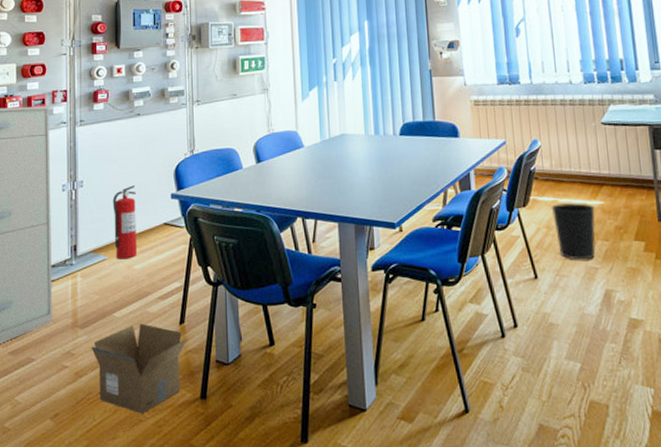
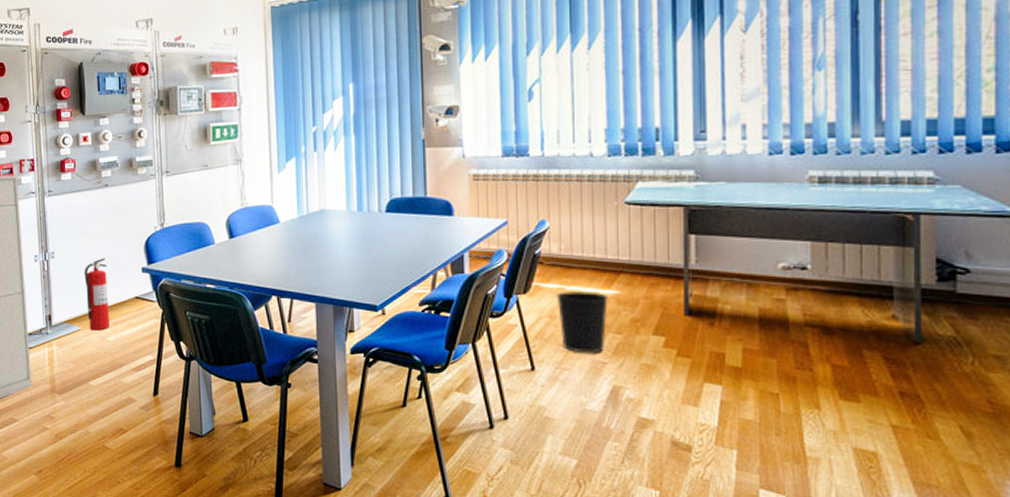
cardboard box: present [91,323,187,414] -> none [69,393,161,476]

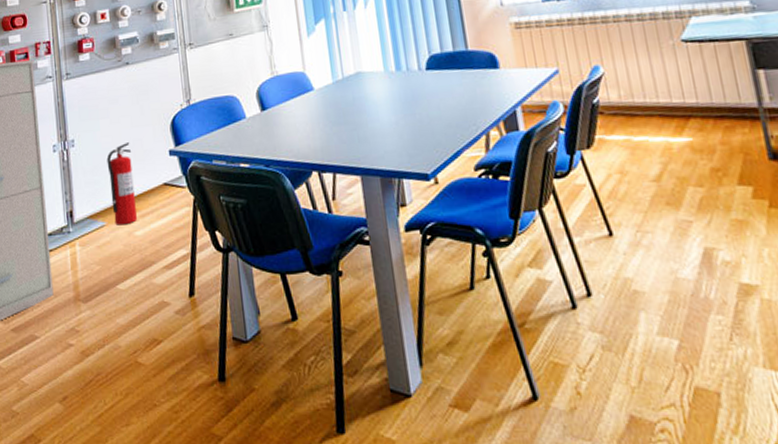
wastebasket: present [556,290,608,353] -> none [623,140,687,212]

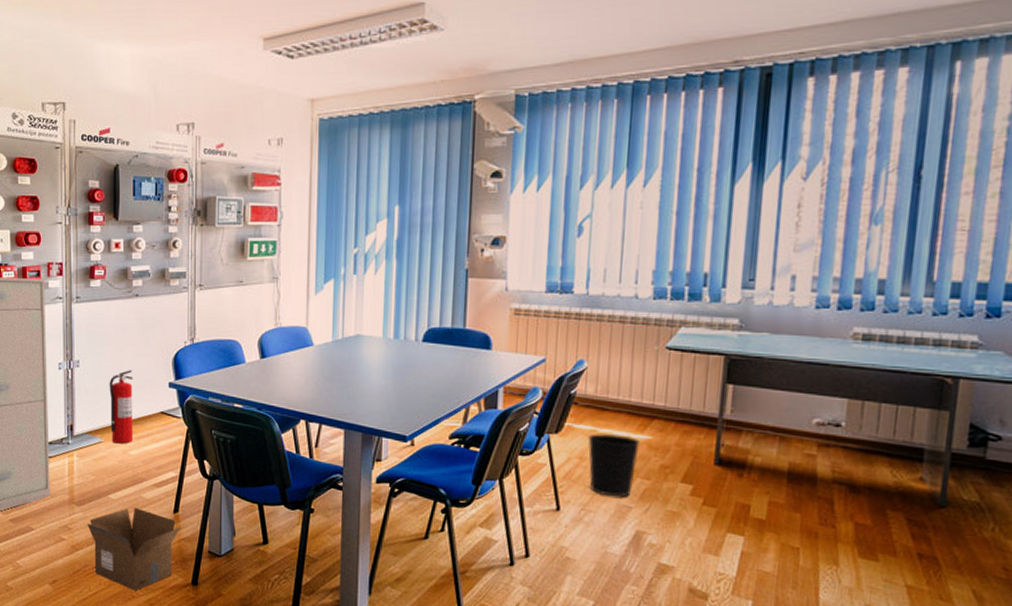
cardboard box: none [96,296,199,398] -> present [87,507,181,591]
wastebasket: none [623,140,687,212] -> present [588,433,640,497]

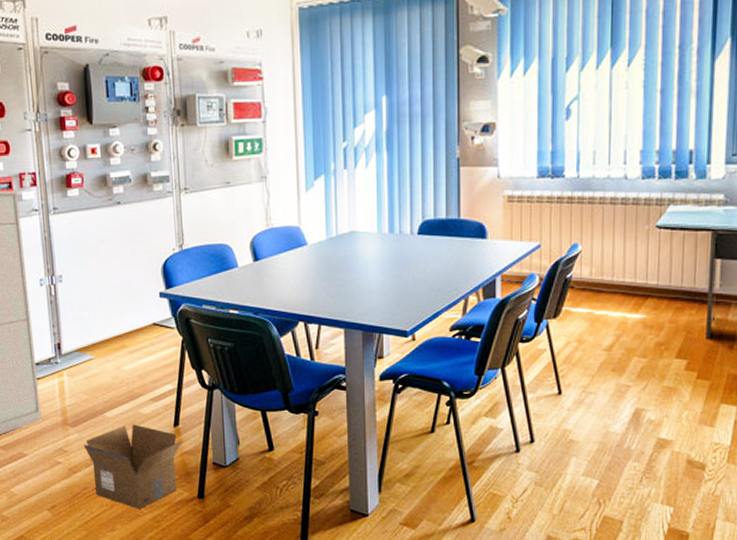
fire extinguisher: present [109,370,134,444] -> none [95,282,125,359]
wastebasket: present [588,433,640,497] -> none [585,314,635,377]

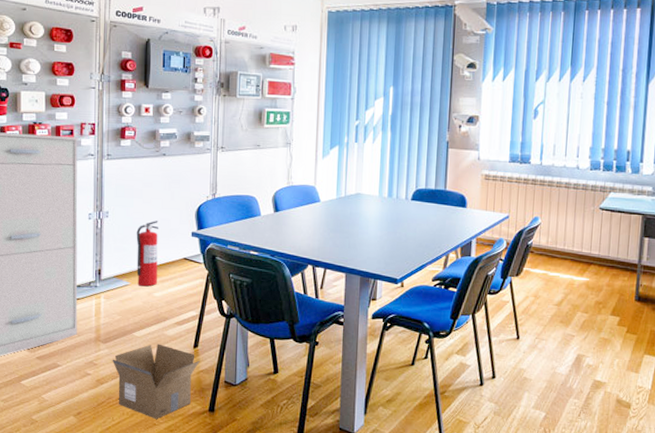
fire extinguisher: none [95,282,125,359] -> present [136,221,159,287]

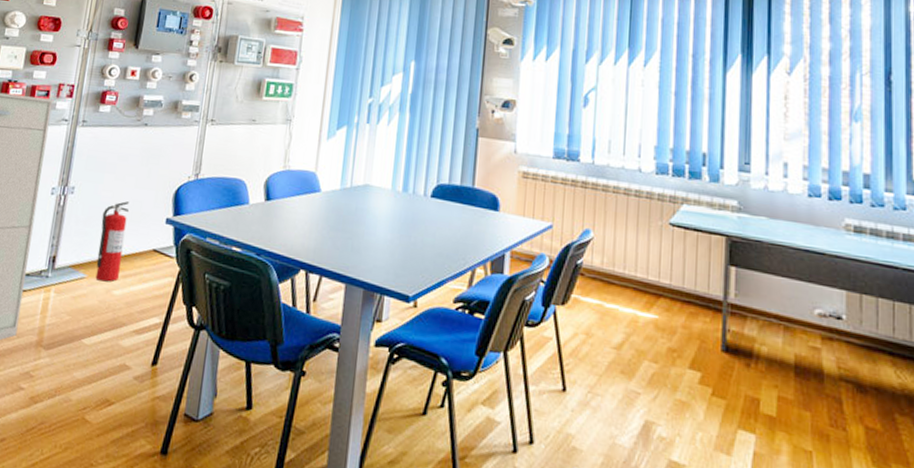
cardboard box: present [112,344,200,419] -> none [52,356,157,458]

